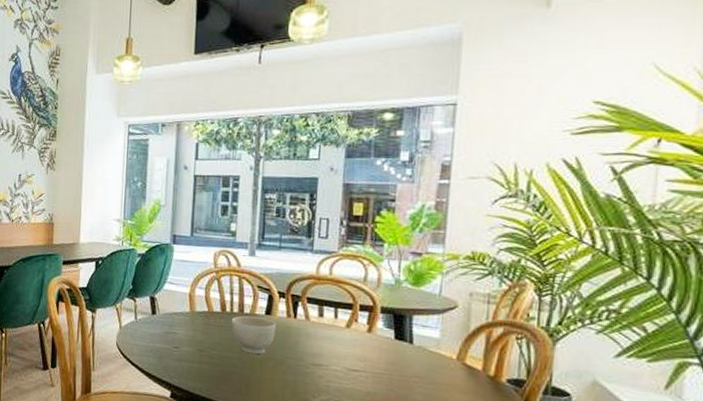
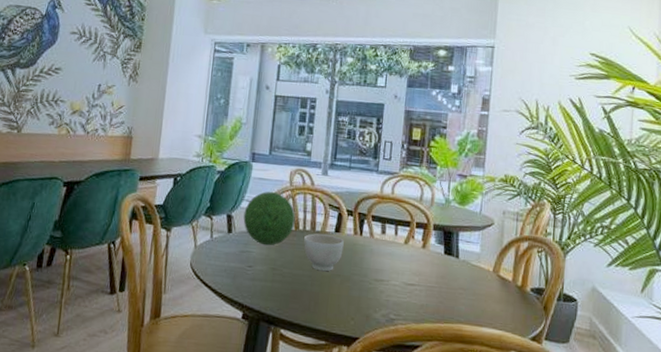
decorative ball: none [167,274,222,328] -> present [243,191,296,246]

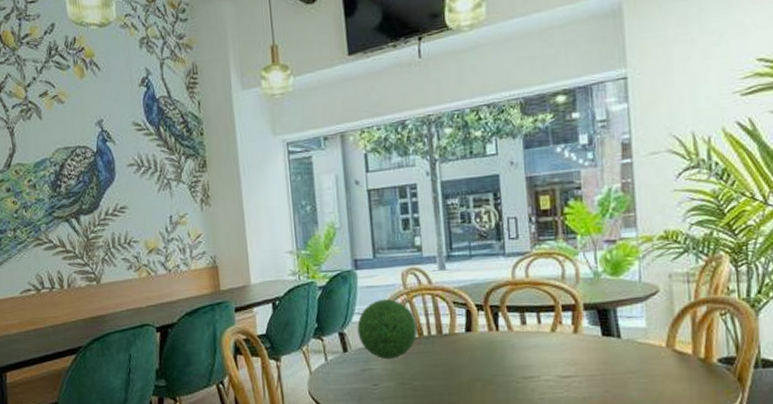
bowl: present [304,233,344,272] -> none [431,336,479,378]

